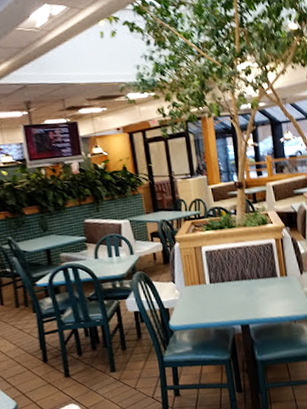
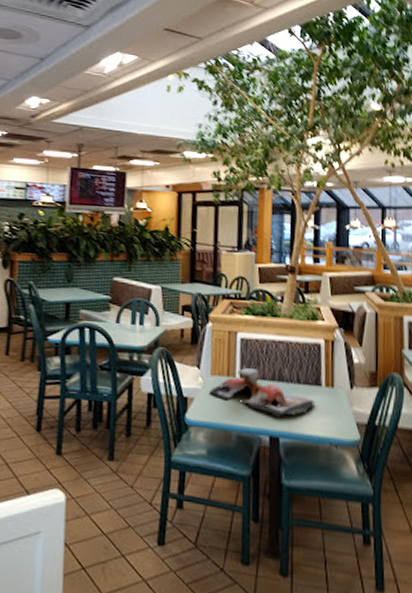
food tray: none [186,274,275,308] -> present [209,368,316,417]

